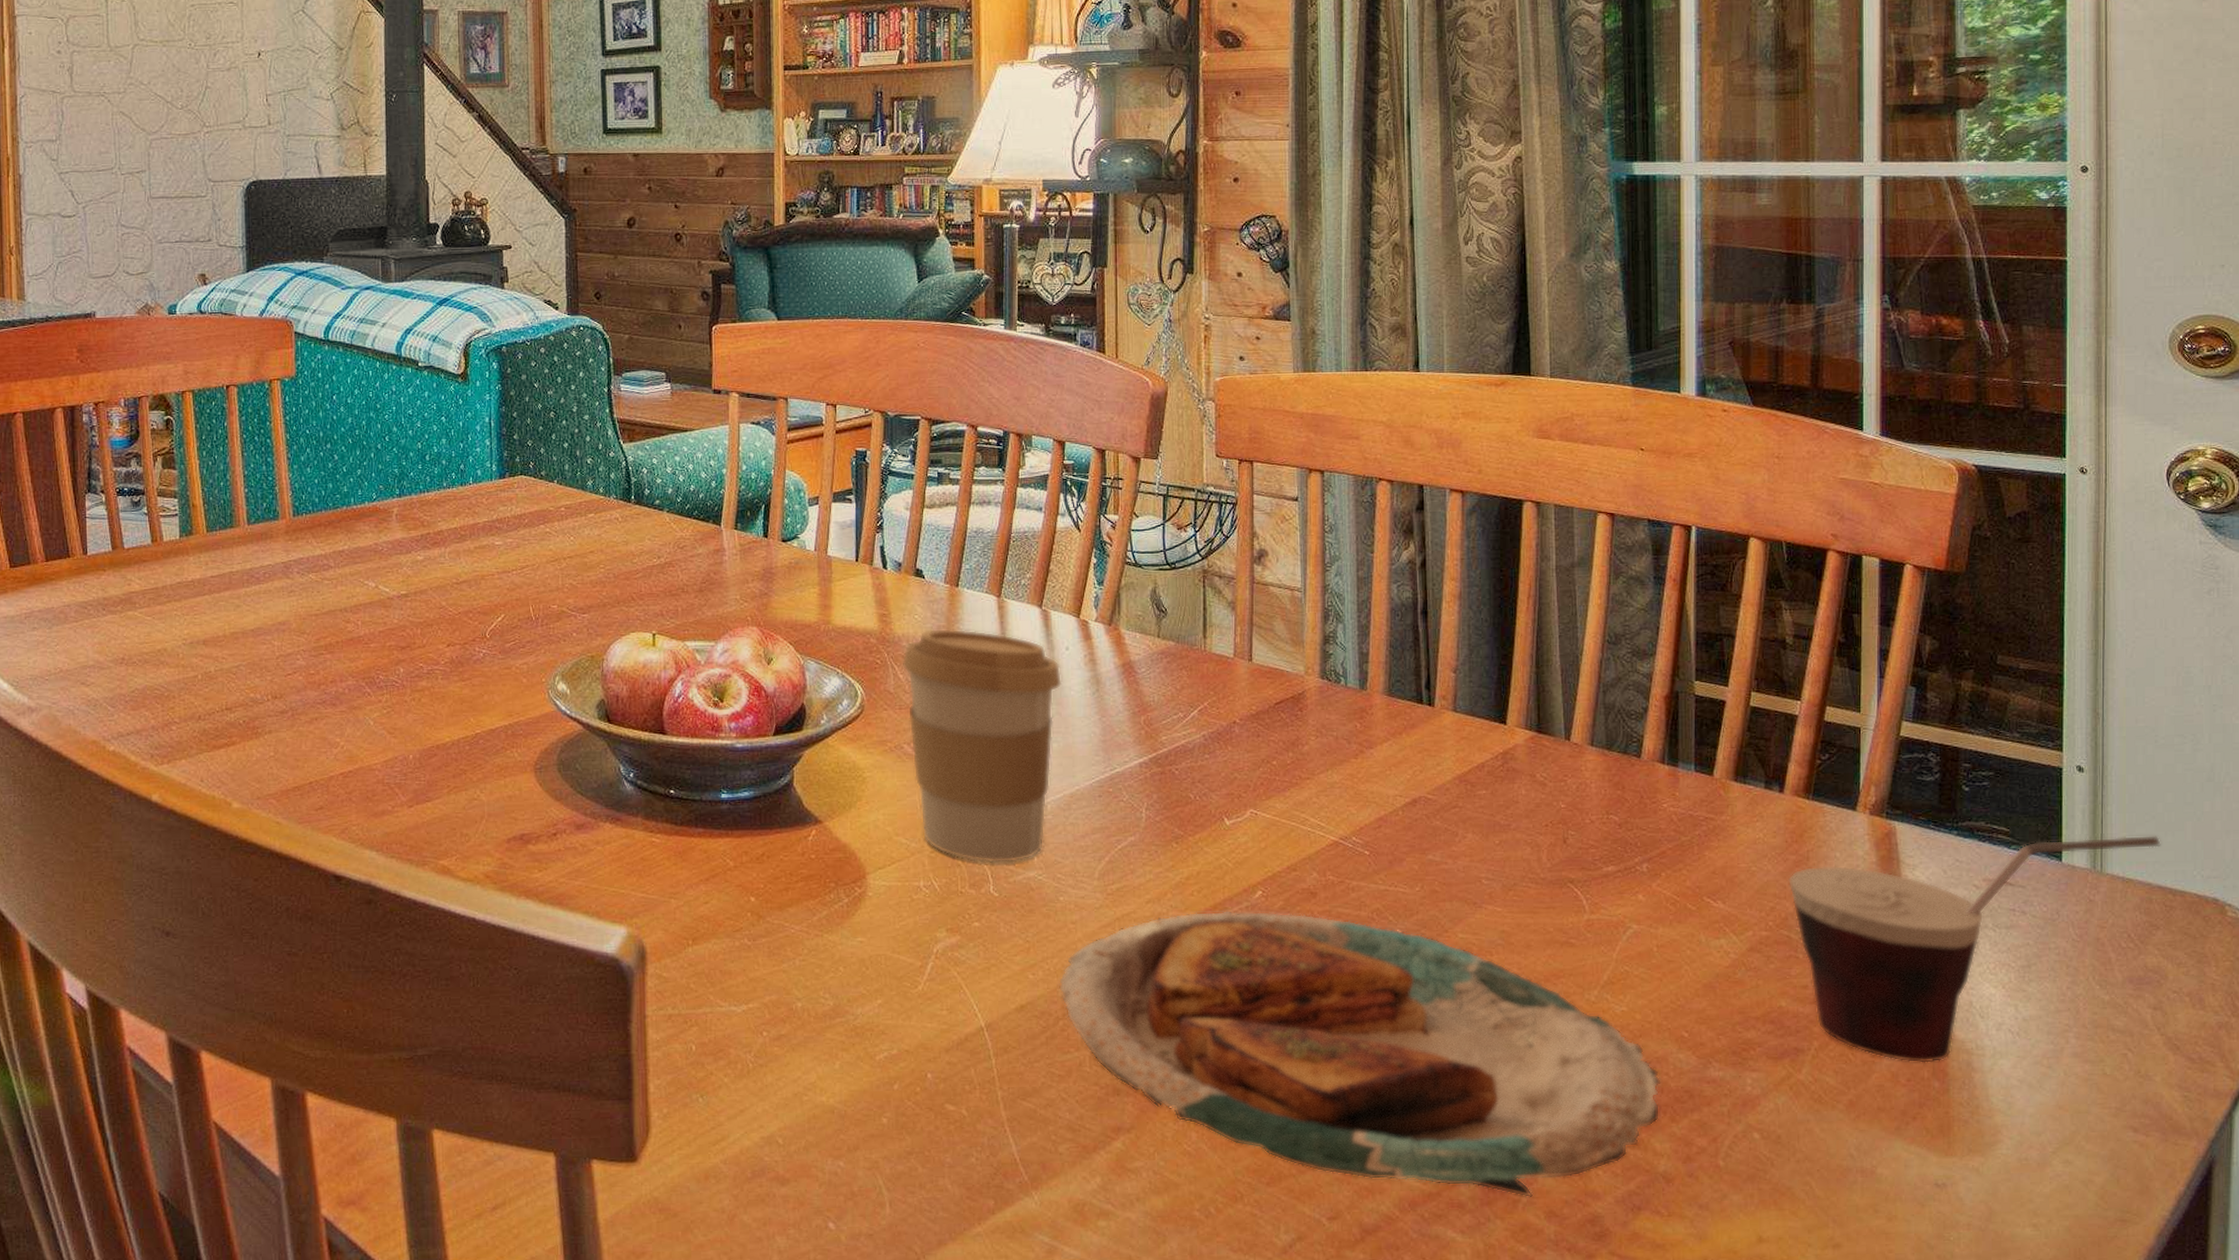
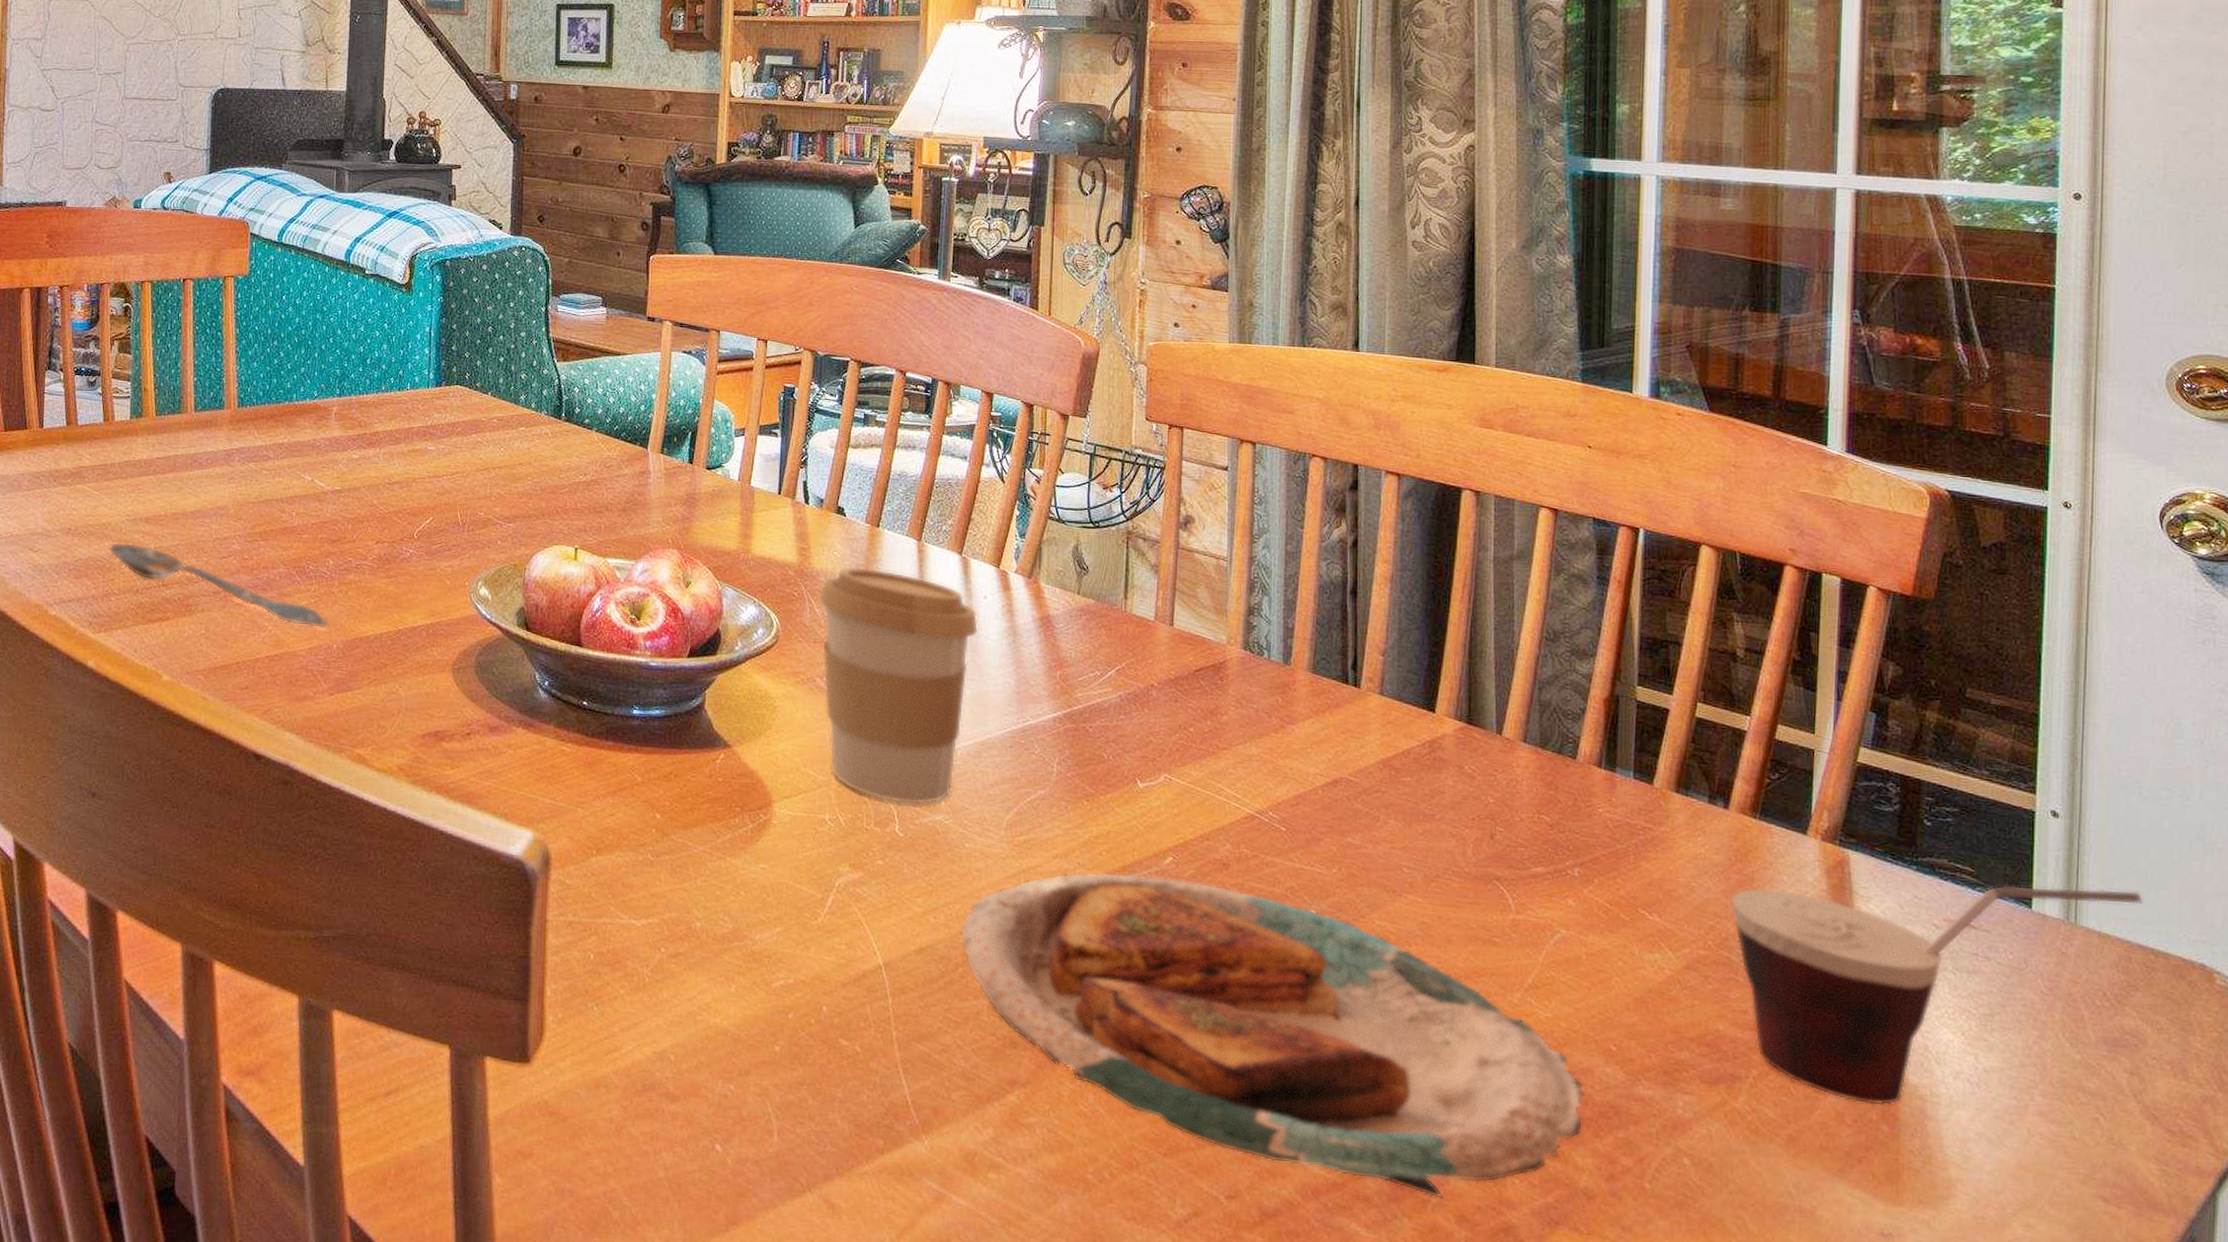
spoon: none [166,667,404,740] -> present [109,542,330,629]

